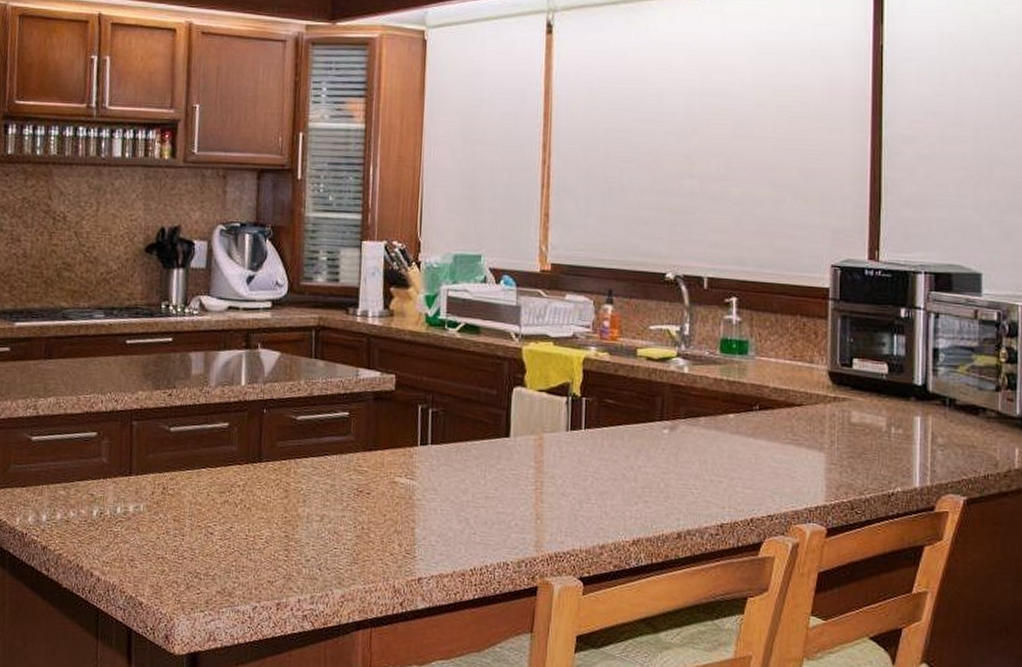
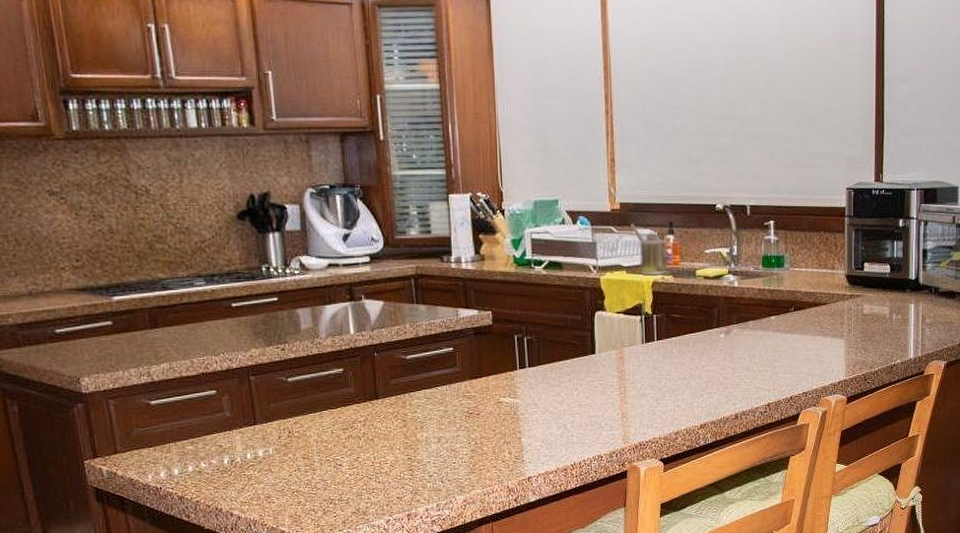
soap dispenser: none [562,287,603,351] -> present [630,223,666,276]

